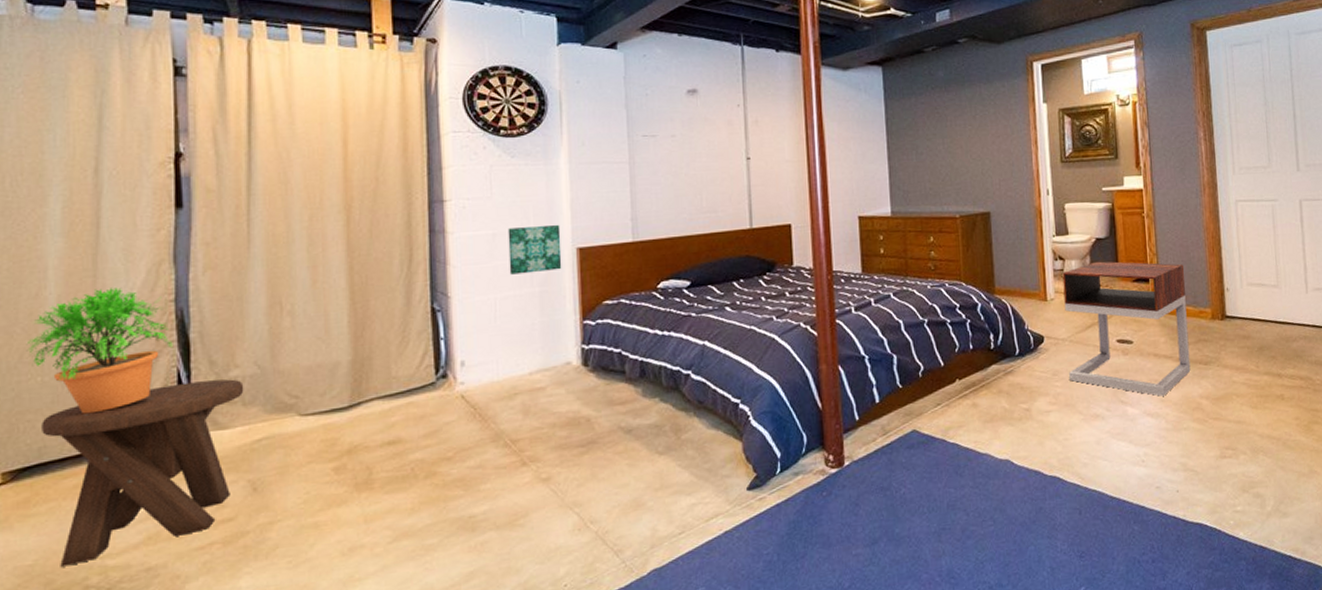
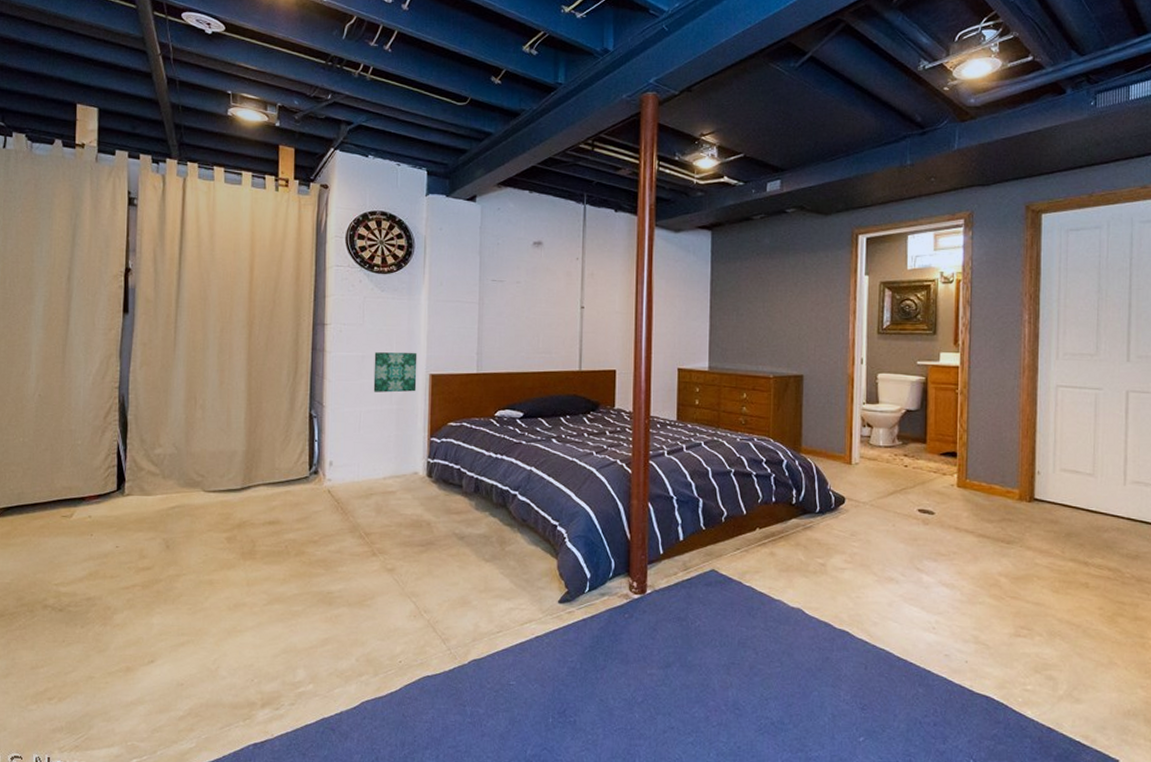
potted plant: present [26,286,173,414] -> none [14,372,115,471]
music stool: present [42,379,244,567] -> none [21,454,165,588]
nightstand: present [1062,261,1191,396] -> none [867,432,994,569]

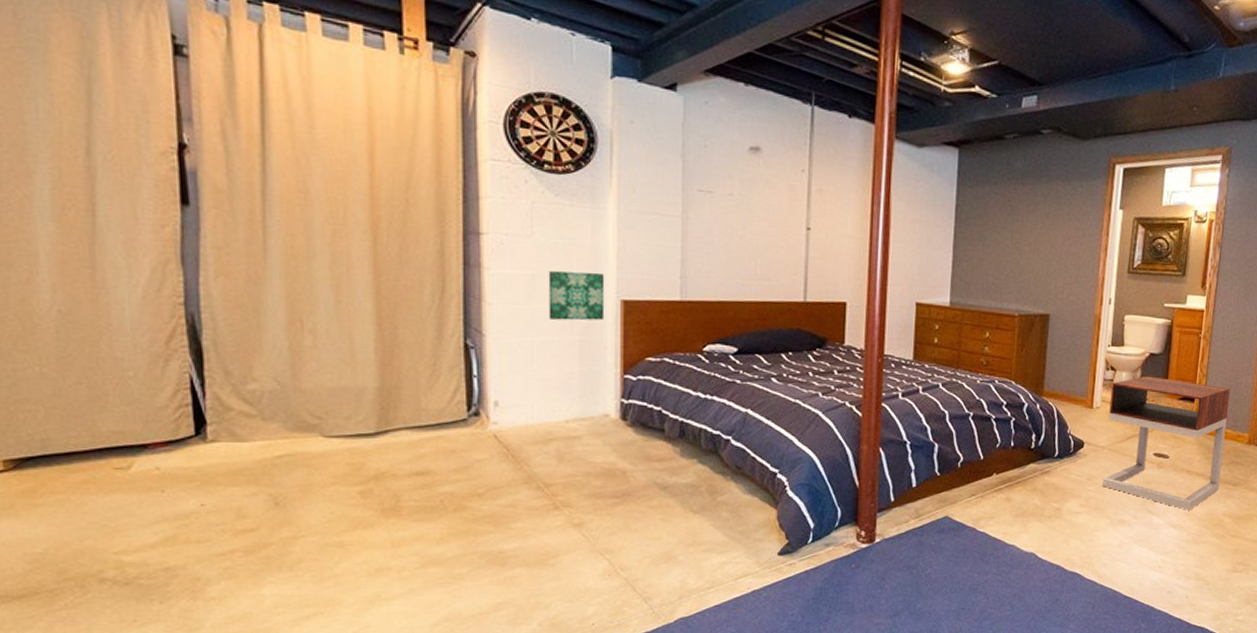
nightstand: none [867,432,994,569] -> present [1103,376,1230,510]

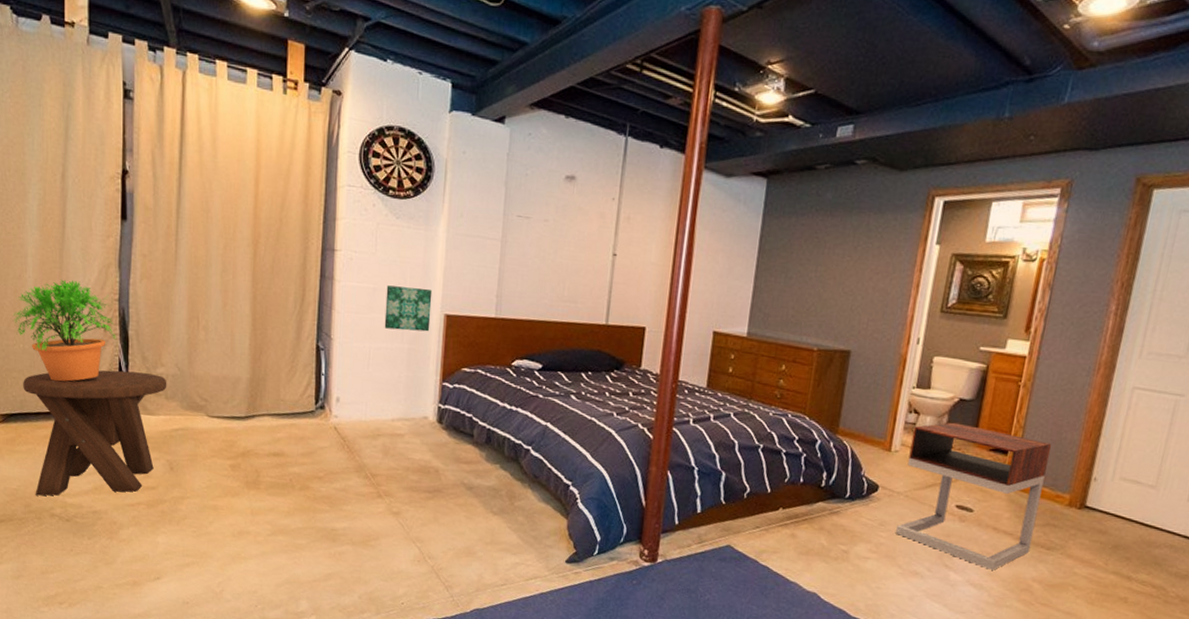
potted plant: none [20,281,184,411] -> present [13,279,116,382]
music stool: none [43,390,263,558] -> present [23,370,167,496]

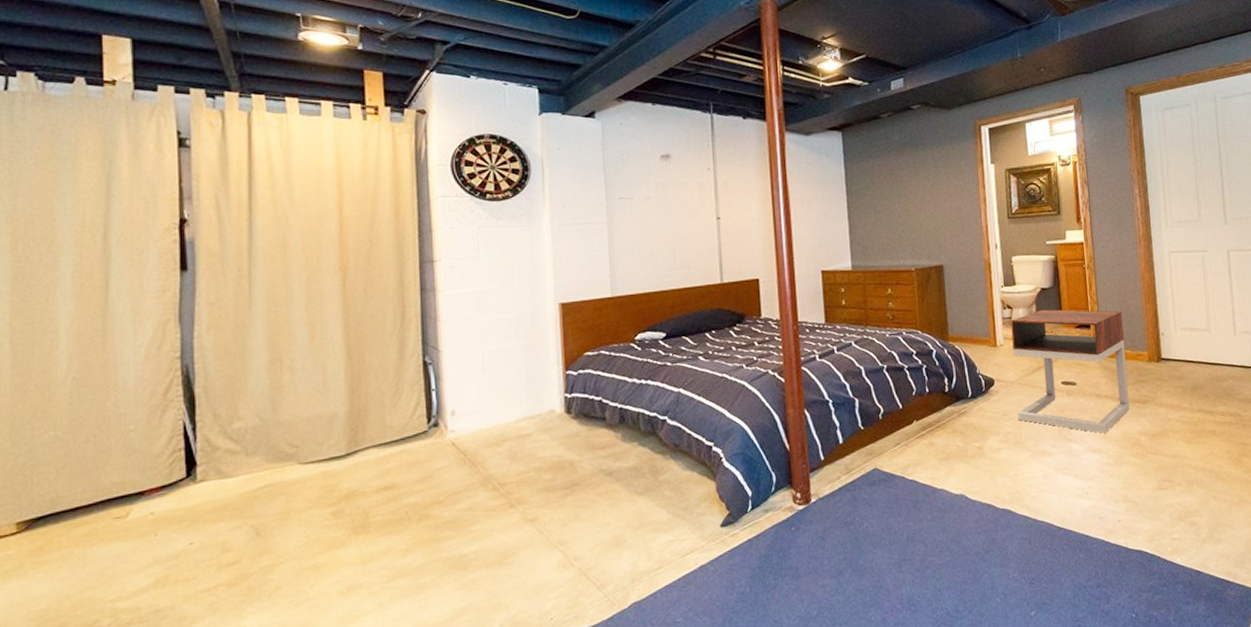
potted plant: present [13,279,116,382] -> none [39,345,179,466]
music stool: present [23,370,167,496] -> none [54,430,247,610]
wall art: present [384,285,433,332] -> none [494,281,546,329]

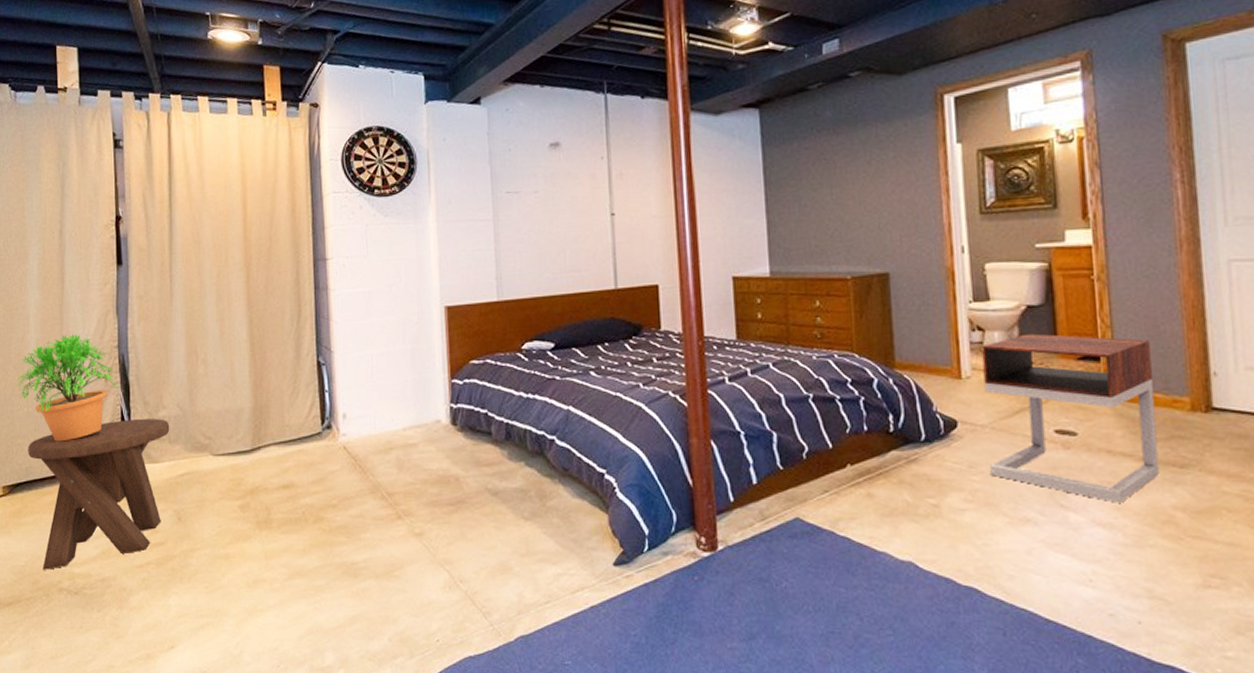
potted plant: none [39,345,179,466] -> present [17,333,117,442]
music stool: none [54,430,247,610] -> present [28,419,170,570]

